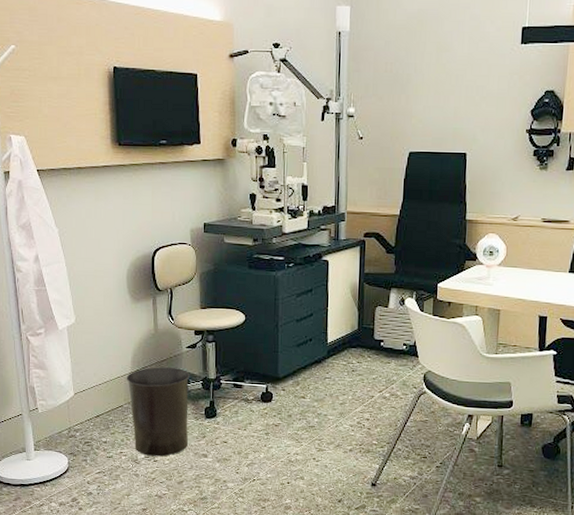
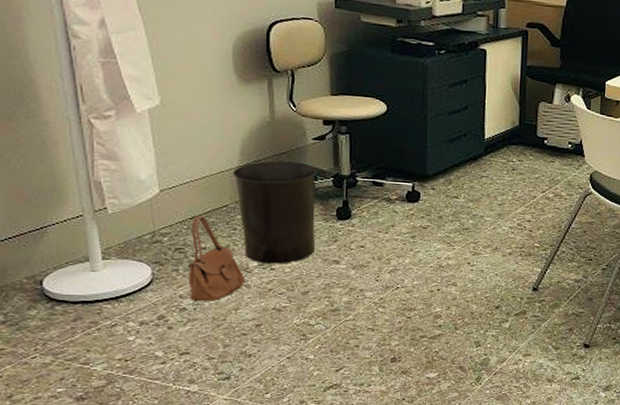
handbag: none [93,414,135,488] -> present [188,215,246,302]

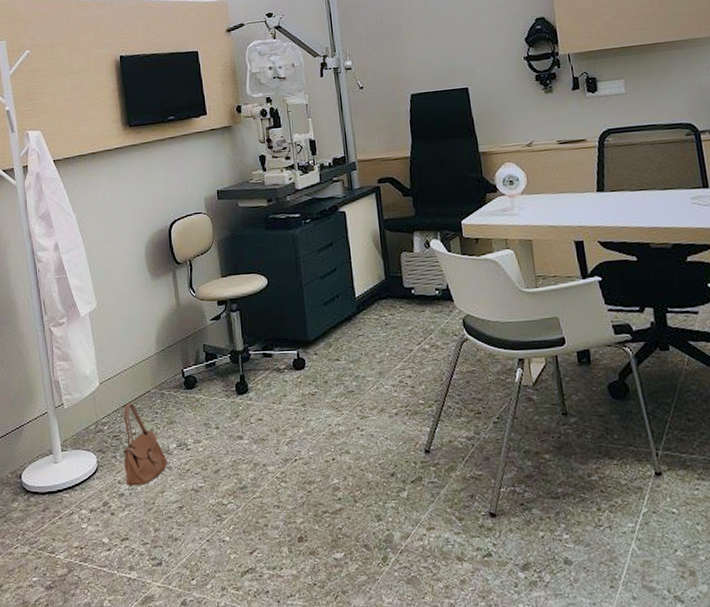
waste bin: present [232,160,318,264] -> none [151,343,221,444]

